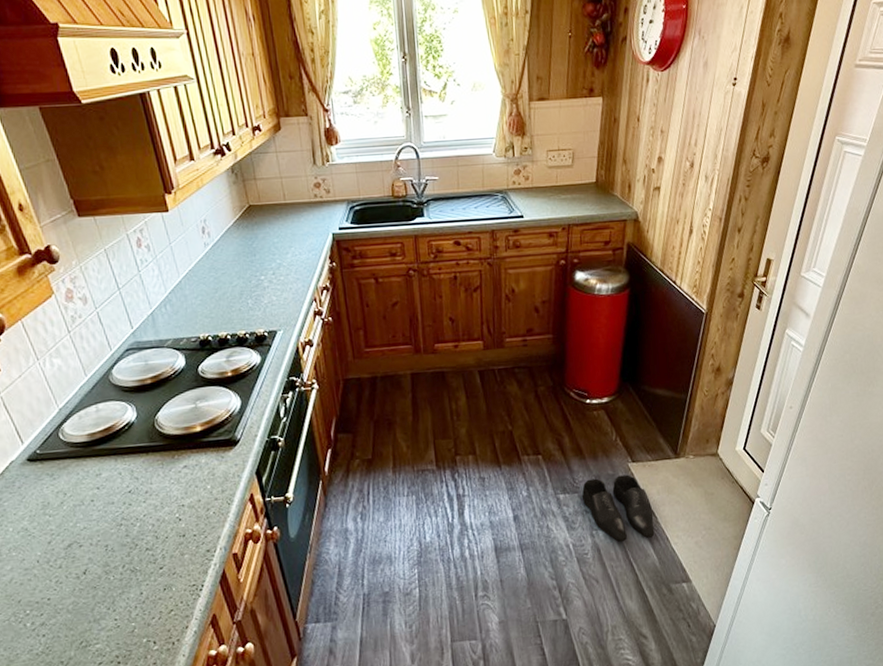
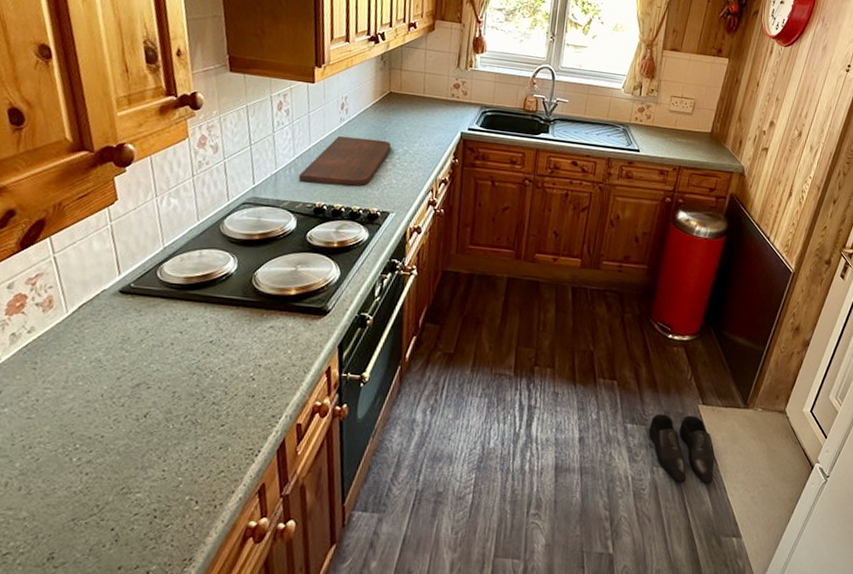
cutting board: none [176,257,264,317] -> present [298,135,392,187]

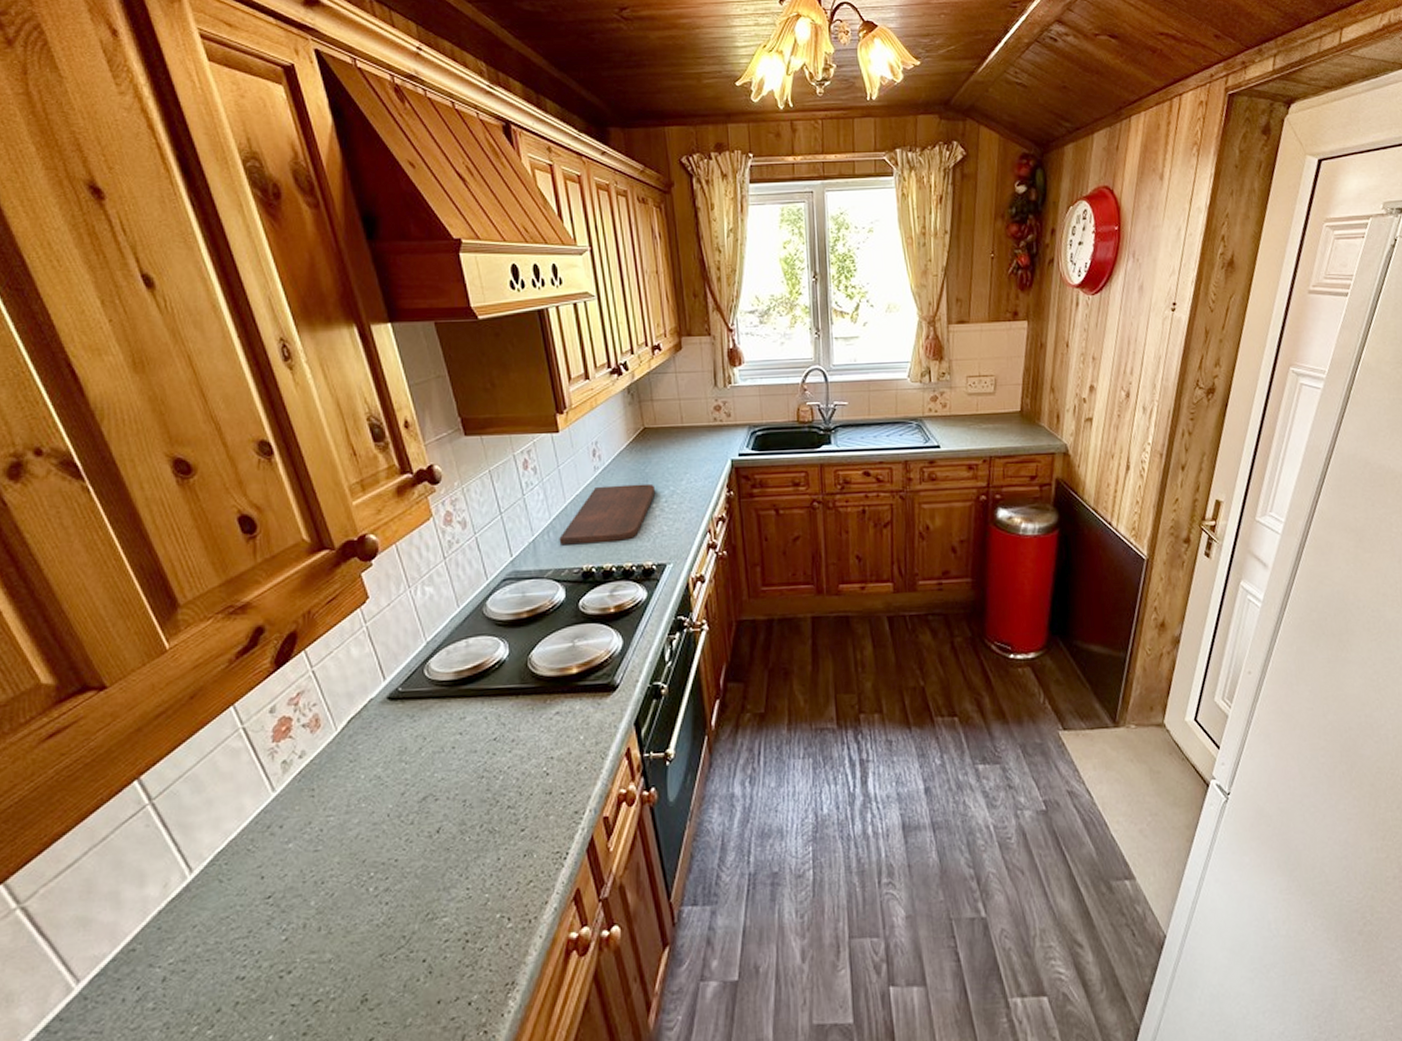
shoe: present [648,414,715,484] -> none [1004,744,1091,827]

